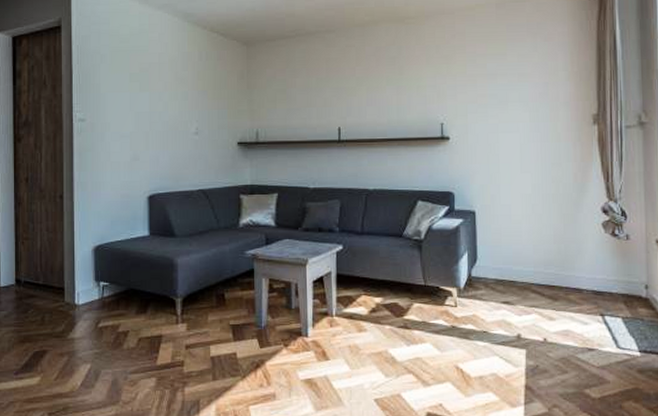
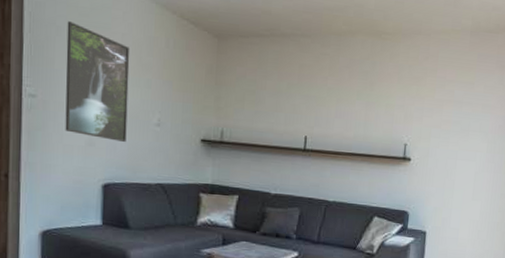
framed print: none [110,49,168,154] -> present [65,21,130,143]

